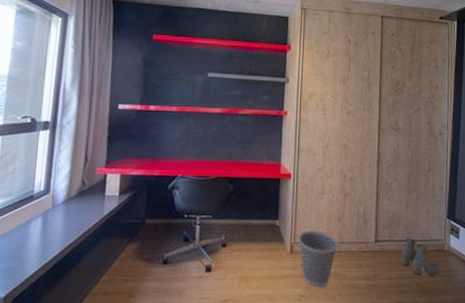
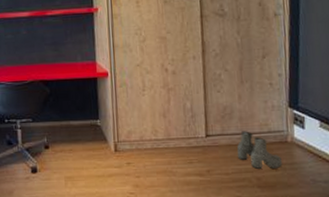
wastebasket: present [299,230,338,288] -> none [122,128,165,185]

